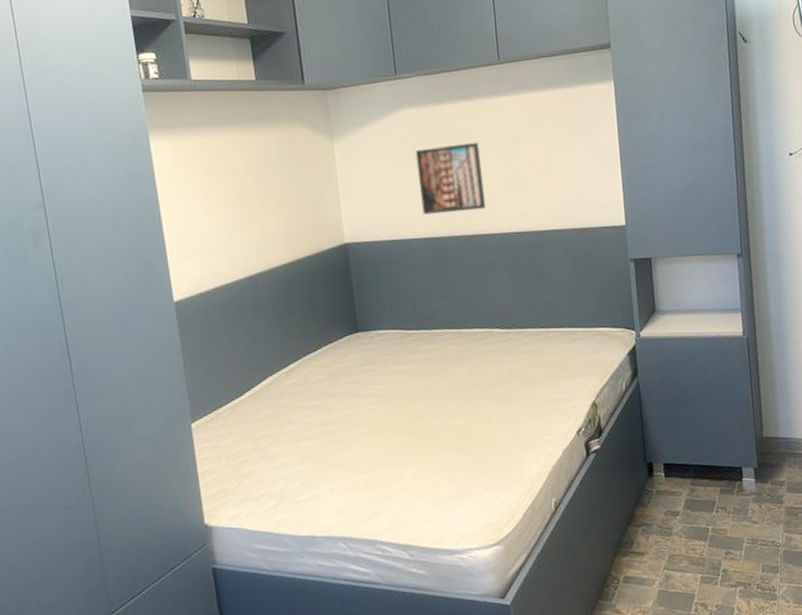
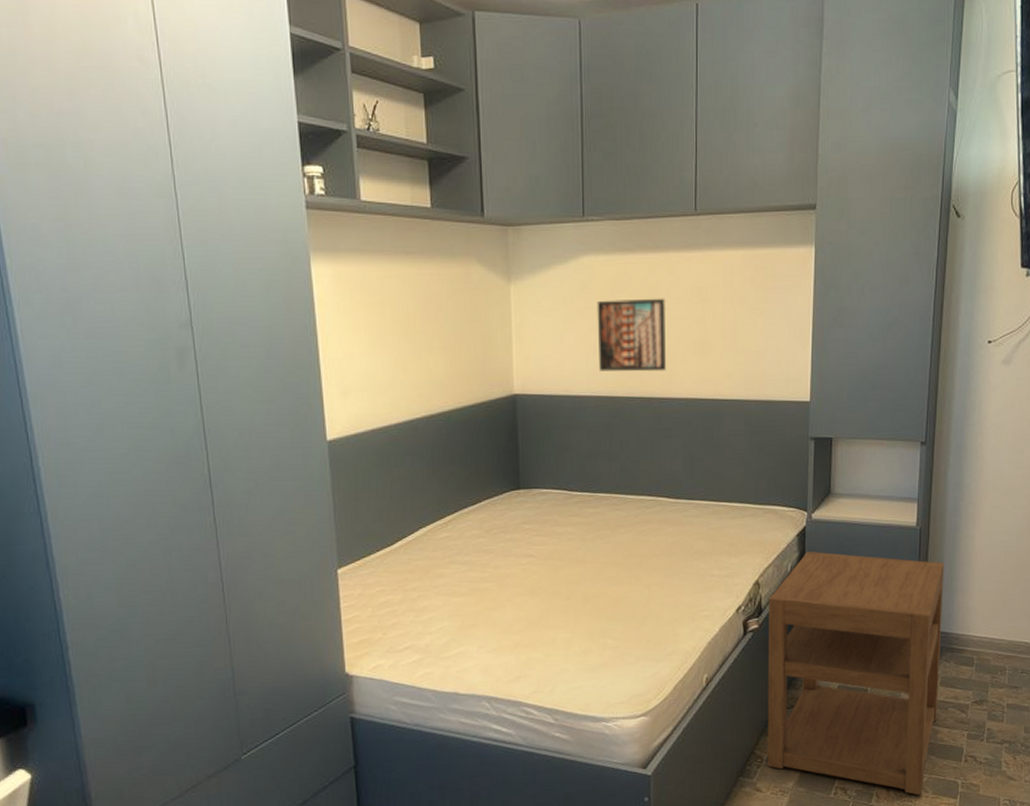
nightstand: none [607,368,789,606] -> present [768,551,945,795]

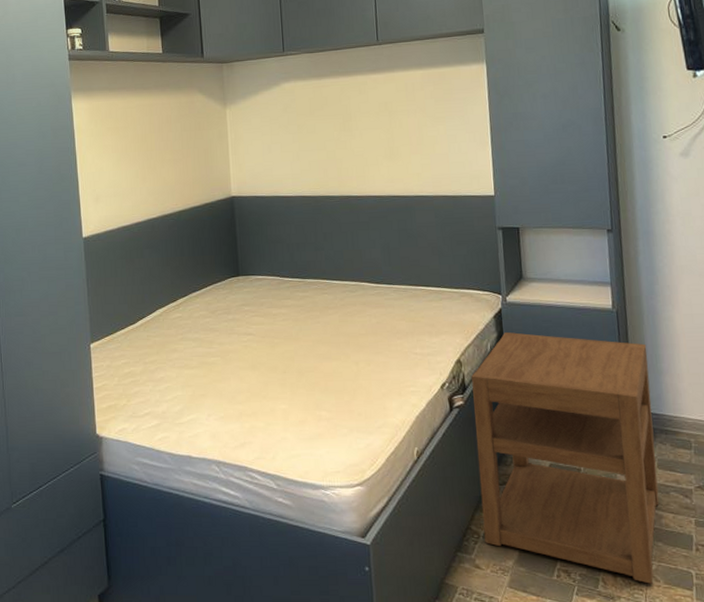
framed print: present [597,298,666,372] -> none [298,113,360,175]

